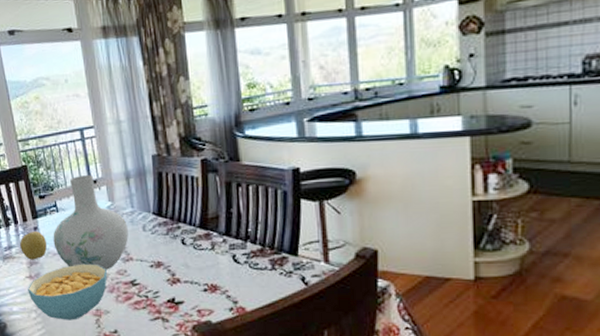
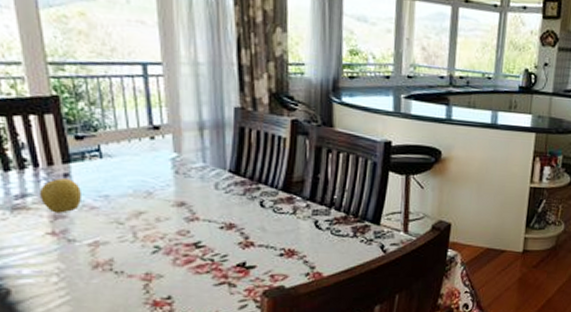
cereal bowl: present [28,263,107,320] -> none [48,221,164,286]
vase: present [53,175,129,270] -> none [92,118,196,230]

